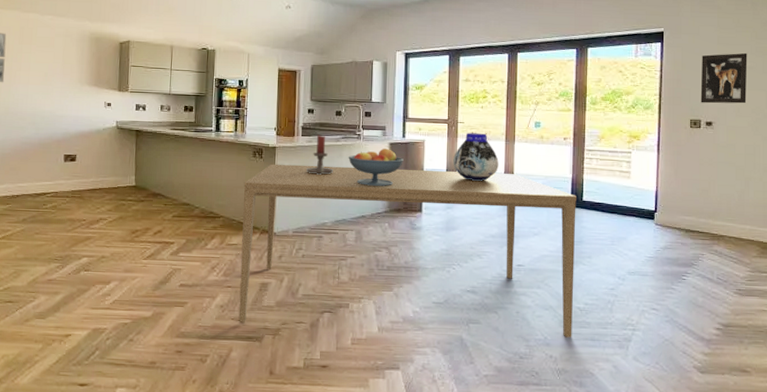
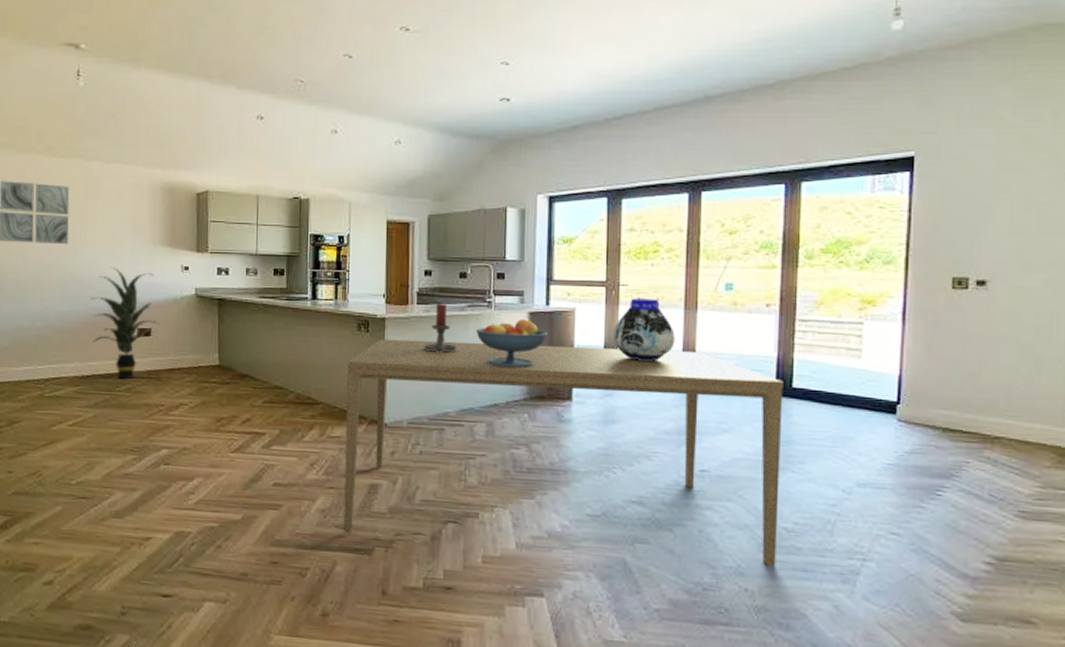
indoor plant: none [22,103,83,199] -> present [90,267,159,380]
wall art: present [700,52,748,104] -> none [968,182,1043,255]

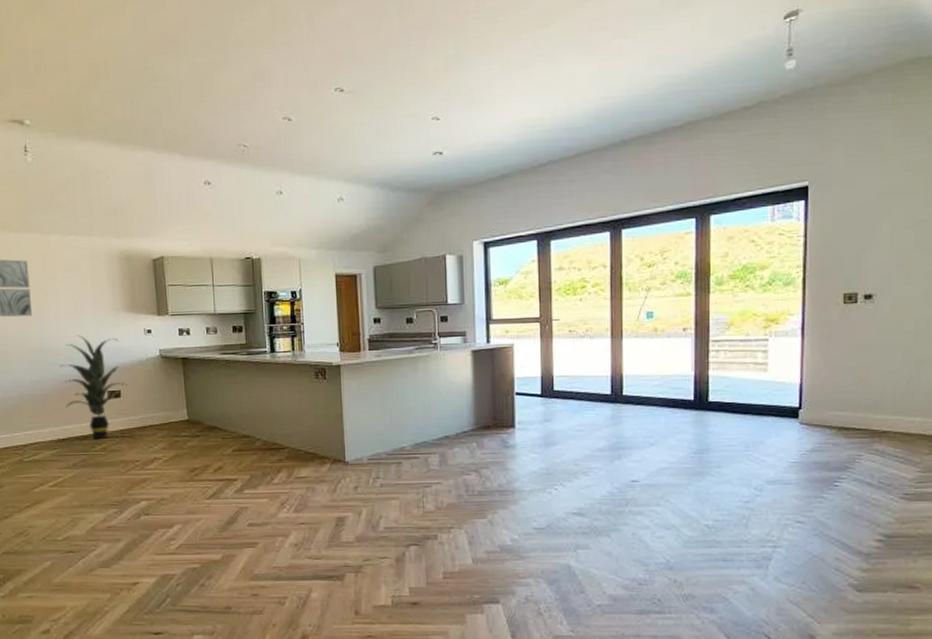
dining table: present [343,339,783,567] -> none [308,376,701,562]
candle holder: present [422,302,458,353] -> none [376,347,409,393]
fruit bowl: present [476,319,547,367] -> none [424,357,490,402]
vase: present [613,298,675,361] -> none [549,330,604,387]

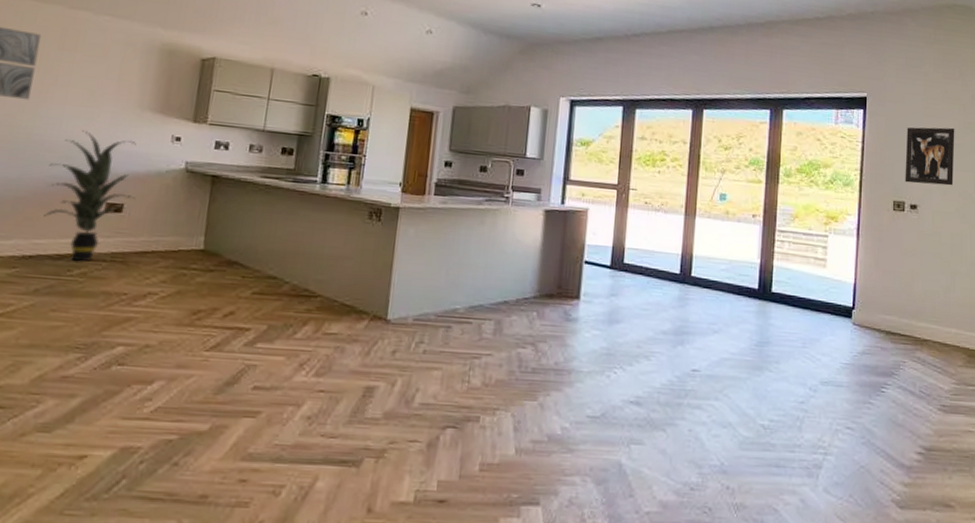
wall art: none [857,203,920,272] -> present [905,127,955,186]

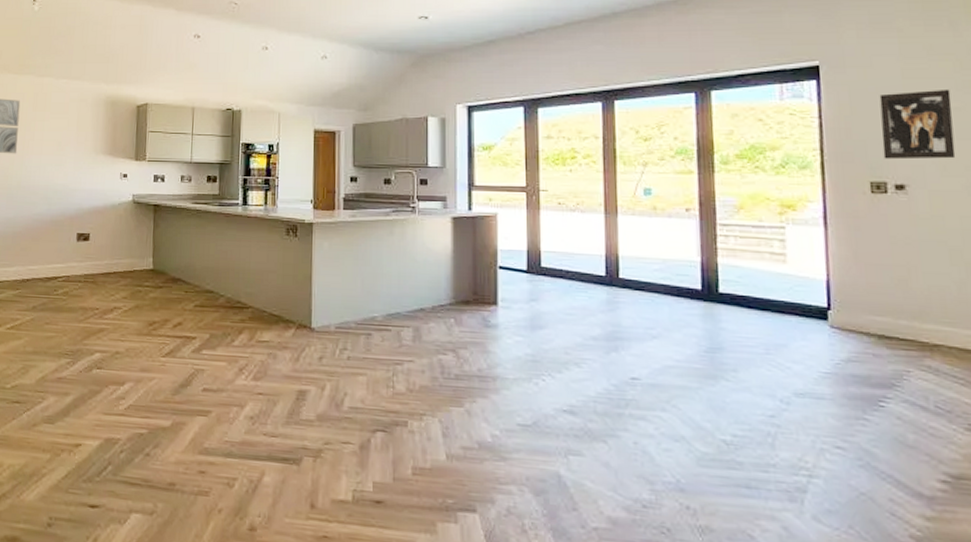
indoor plant: present [44,130,136,263] -> none [34,175,97,283]

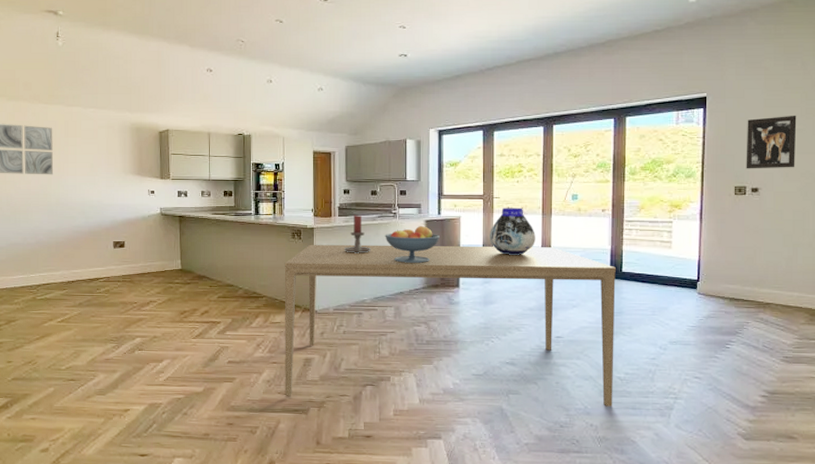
dining table: none [271,243,717,483] -> present [284,244,616,407]
candle holder: none [349,208,384,257] -> present [344,214,371,253]
fruit bowl: none [401,224,471,272] -> present [385,226,440,263]
vase: none [536,203,597,265] -> present [490,207,536,255]

